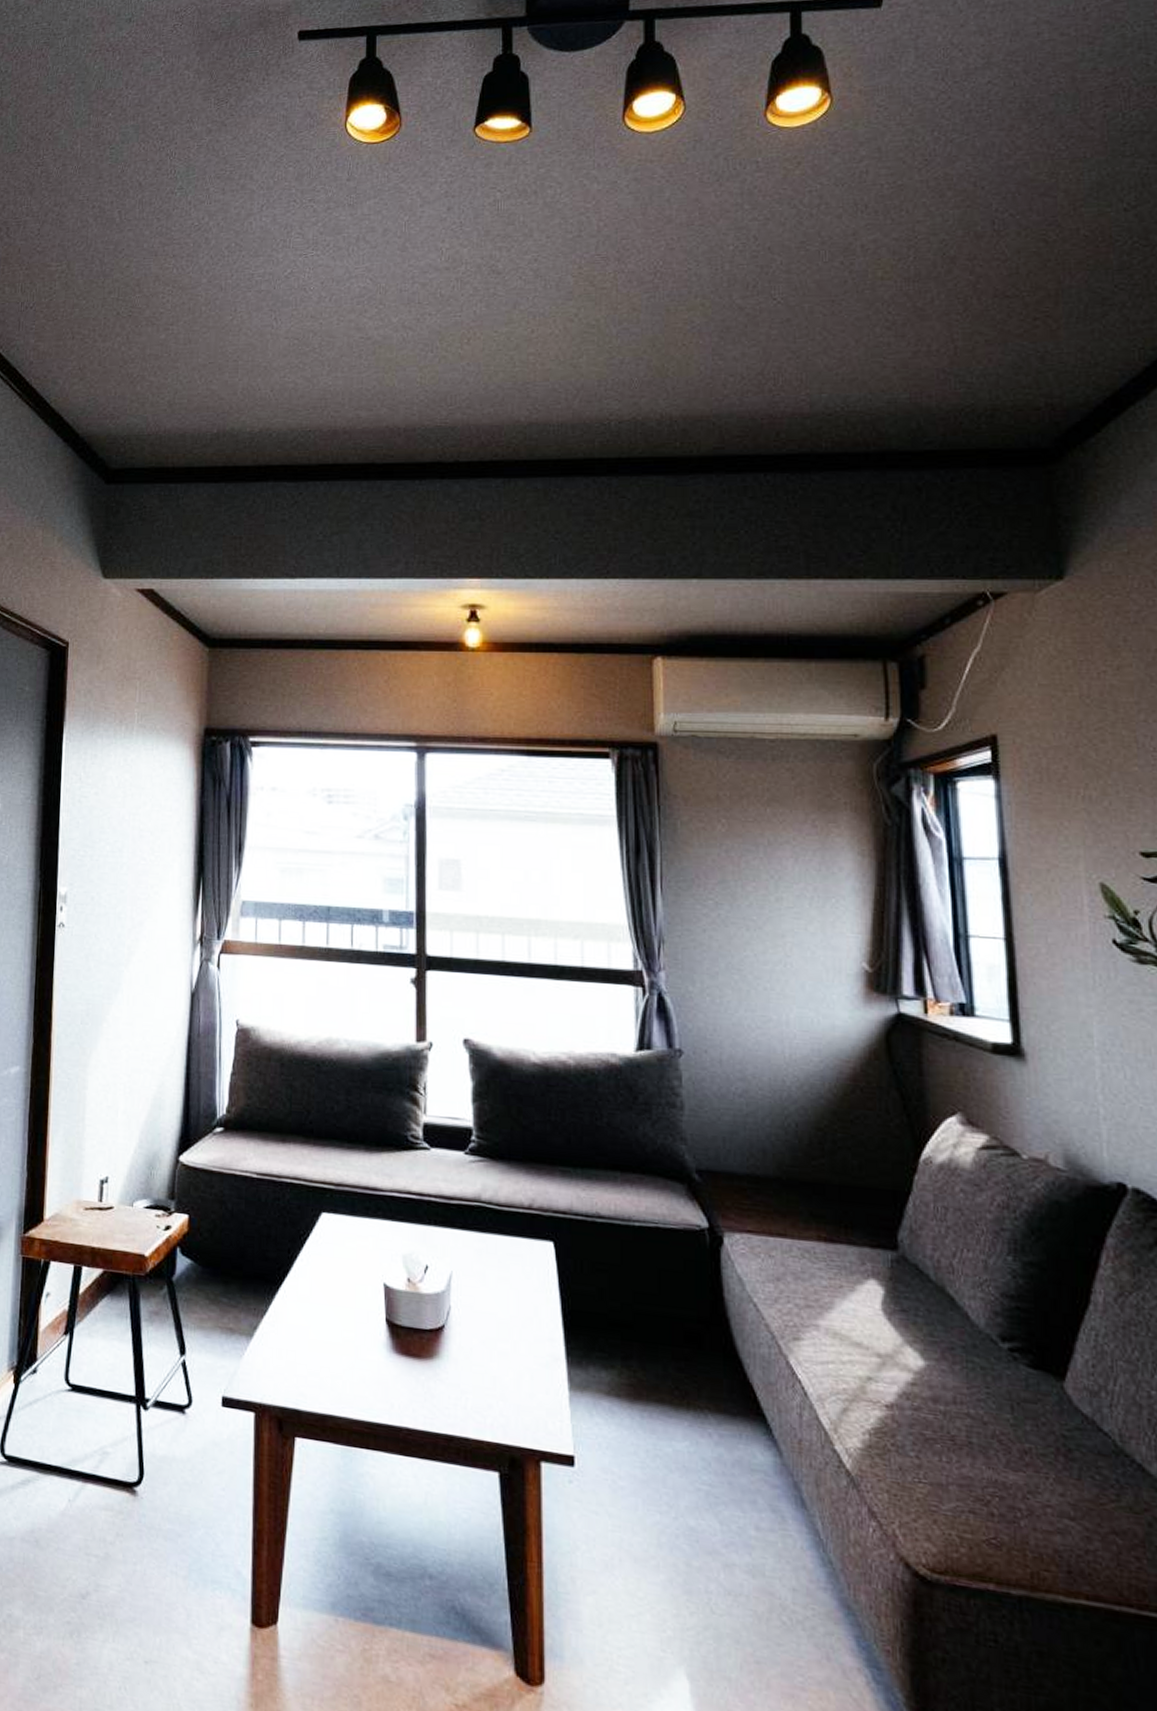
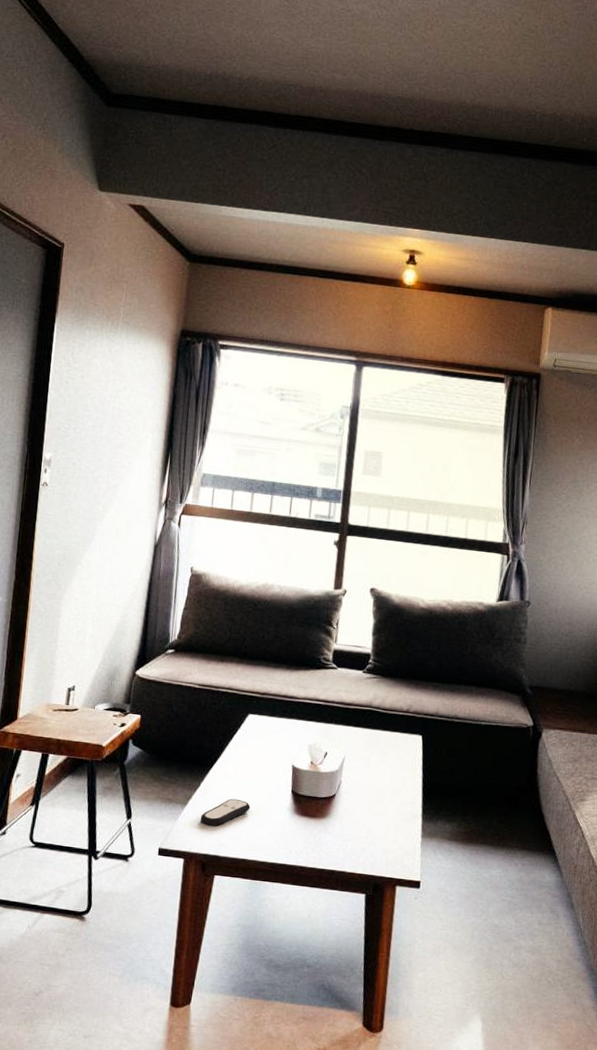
remote control: none [271,1329,334,1368] -> present [200,798,251,826]

